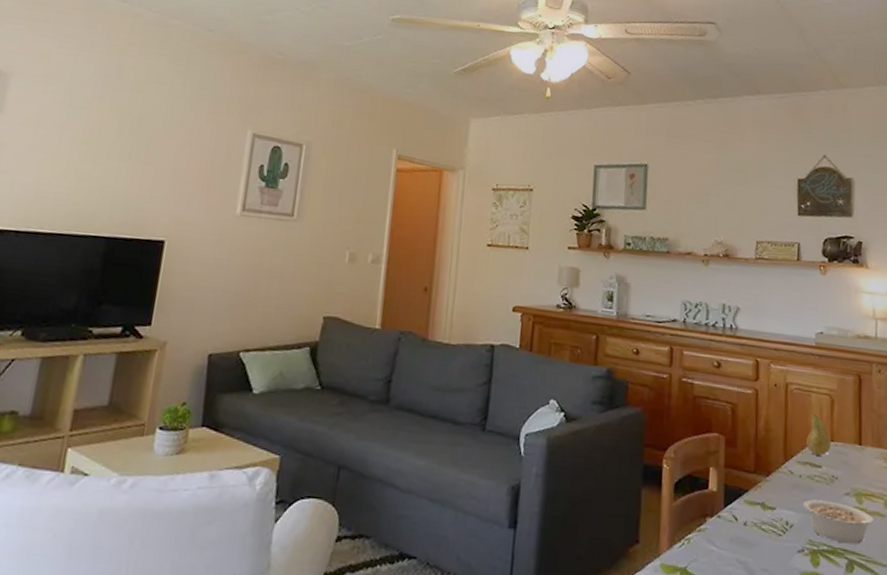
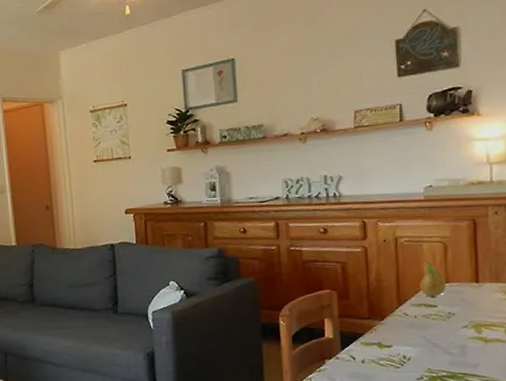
legume: present [803,499,874,544] -> none [420,334,494,369]

